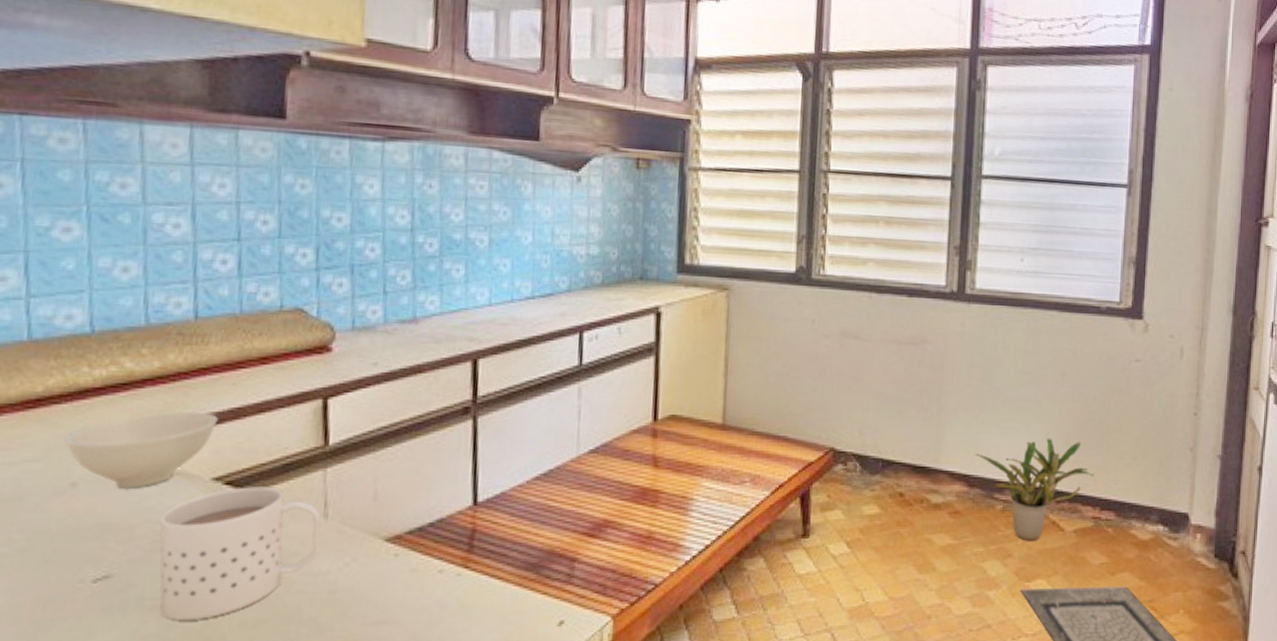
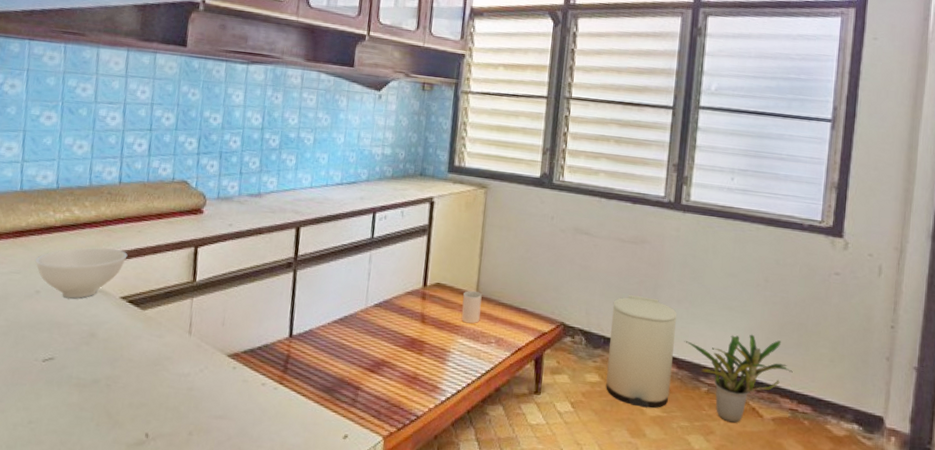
mug: present [159,487,322,620] -> none [81,305,187,398]
cup: none [705,421,730,461] -> present [461,291,482,324]
pedal bin: none [887,406,966,537] -> present [606,295,678,408]

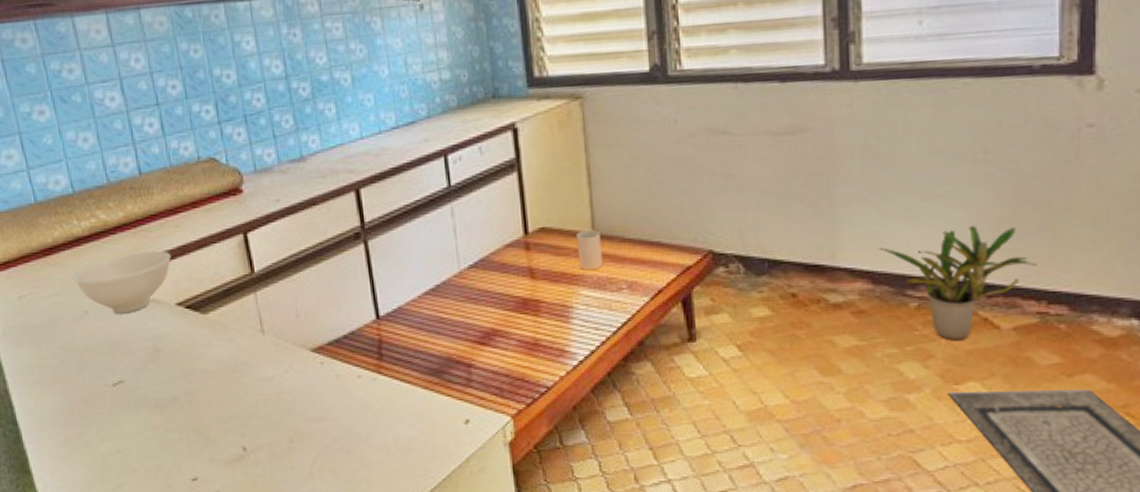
pedal bin: present [606,295,678,408] -> none [773,200,867,339]

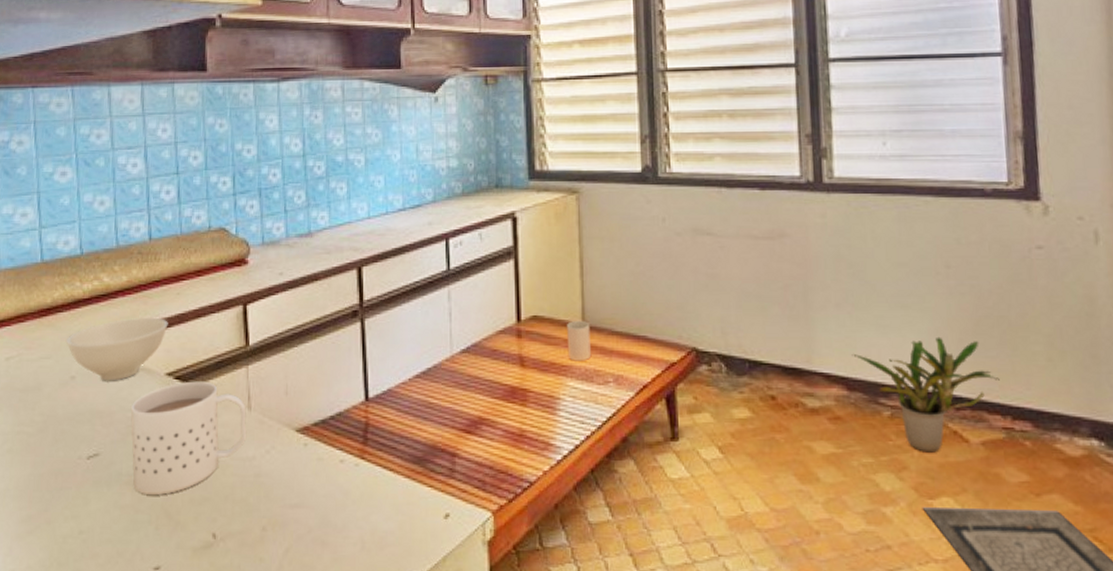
mug: none [147,309,264,415] -> present [131,381,247,495]

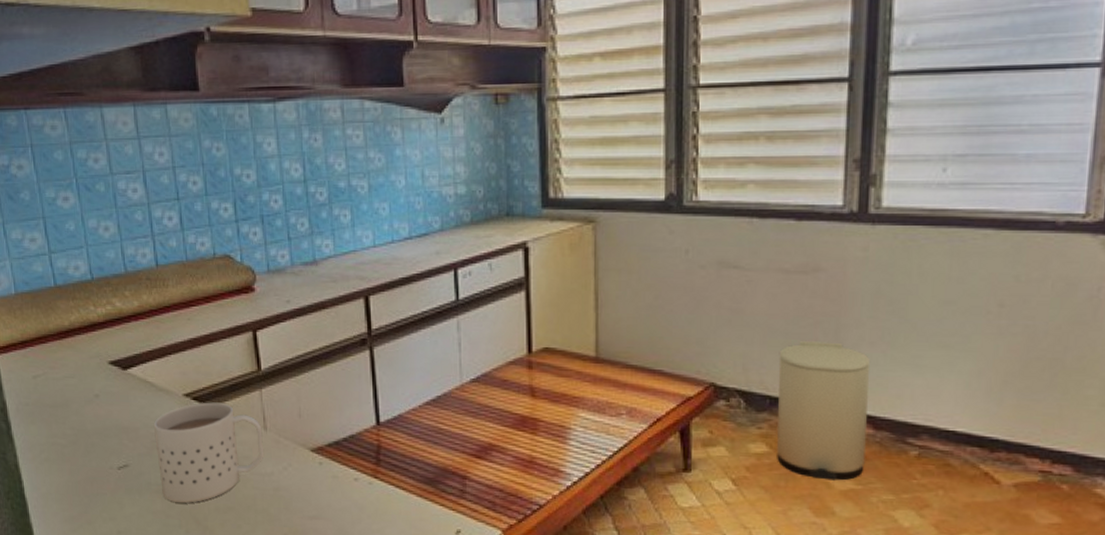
bowl: present [65,318,168,381] -> none [86,342,182,400]
cup: present [567,321,592,361] -> none [580,354,605,394]
pedal bin: none [754,303,843,444] -> present [777,340,871,480]
potted plant: present [851,336,1000,453] -> none [882,378,1043,492]

